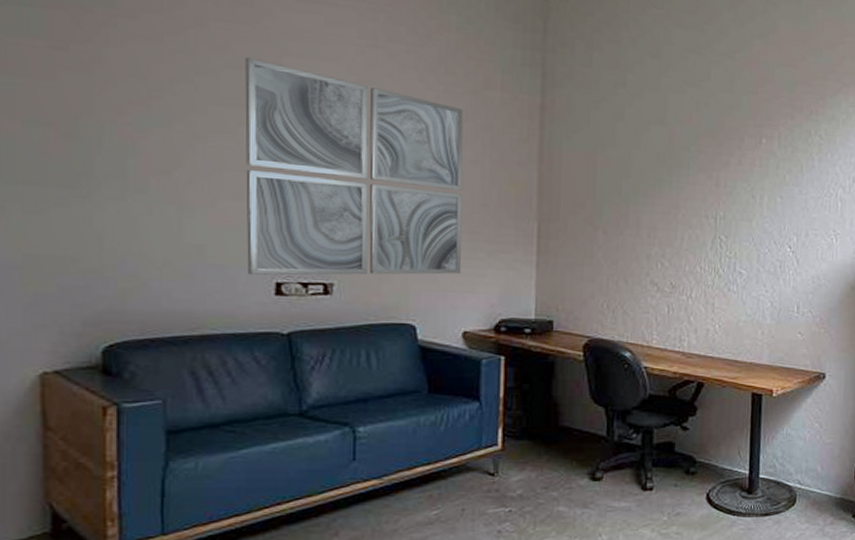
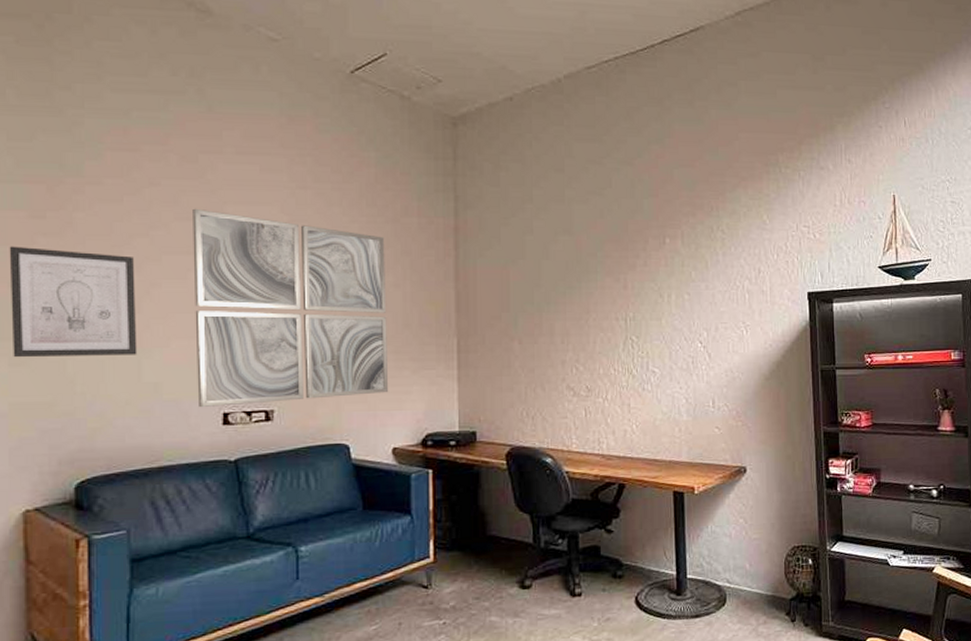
wall art: none [23,78,178,213] -> present [9,246,138,358]

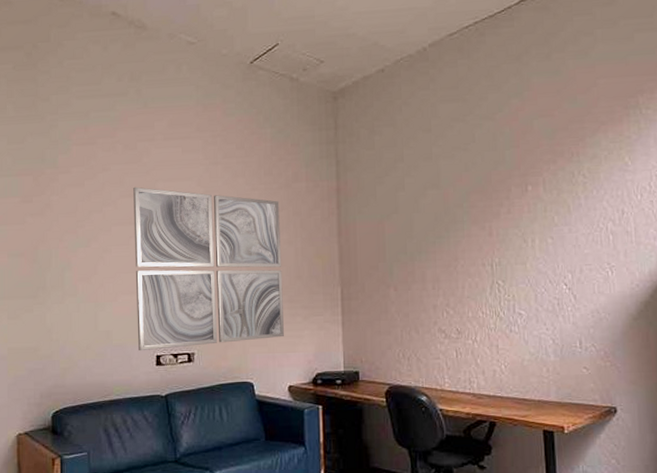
wall art: present [9,246,138,358] -> none [8,225,95,313]

